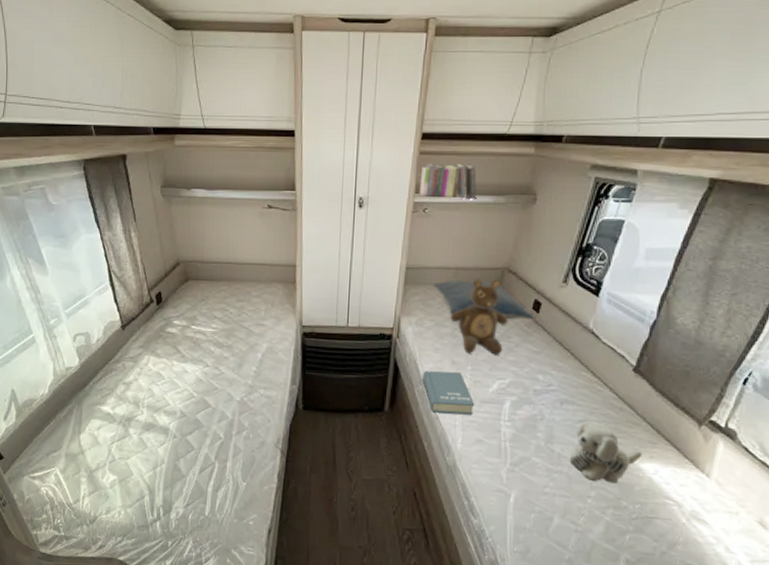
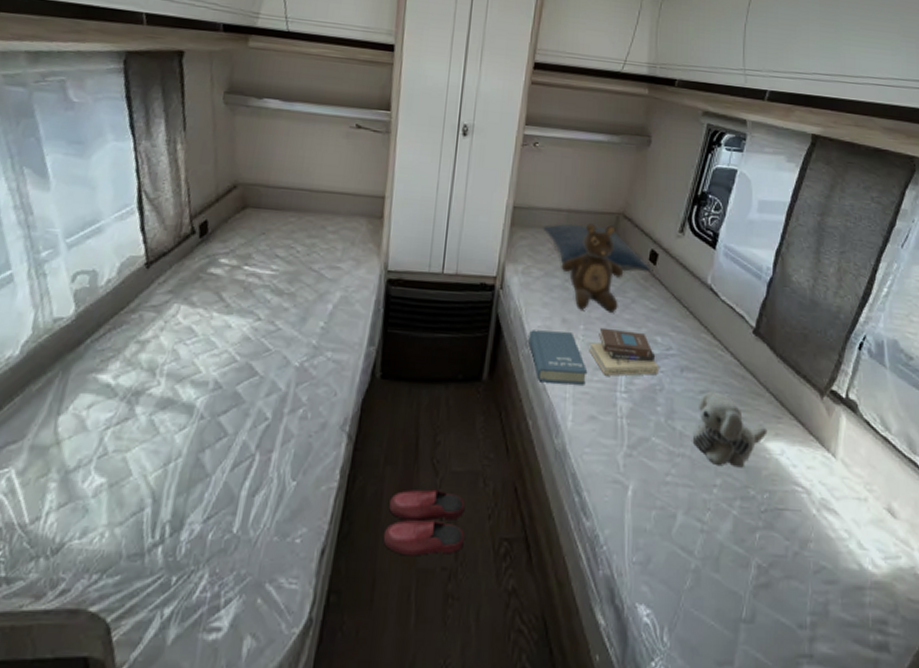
slippers: none [313,491,375,538] -> present [383,489,465,557]
books: present [419,163,477,199] -> none [530,95,590,136]
books: none [476,368,541,408] -> present [589,327,660,376]

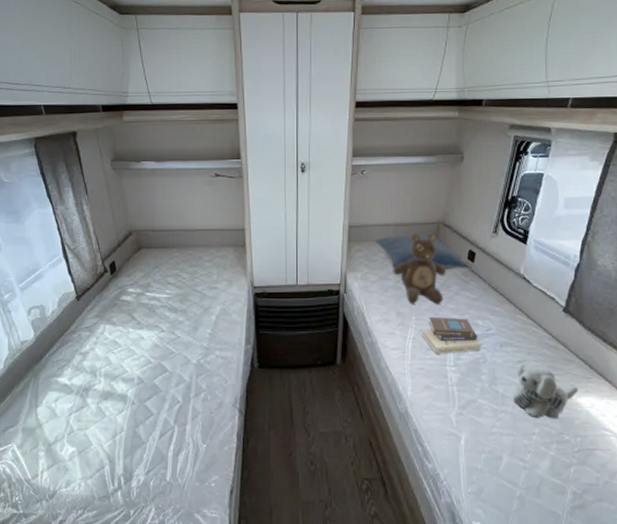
slippers: present [383,489,465,557] -> none [274,446,334,493]
book: present [529,330,588,385] -> none [371,323,422,363]

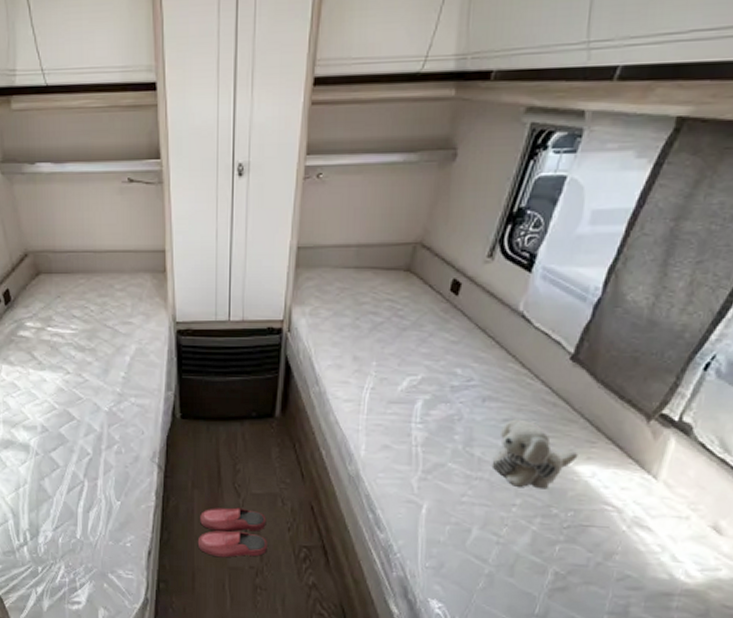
slippers: none [274,446,334,493] -> present [197,507,267,558]
pillow: present [375,236,469,270] -> none [330,260,452,305]
teddy bear: present [393,233,447,304] -> none [351,257,421,347]
books: present [421,317,482,354] -> none [382,363,459,408]

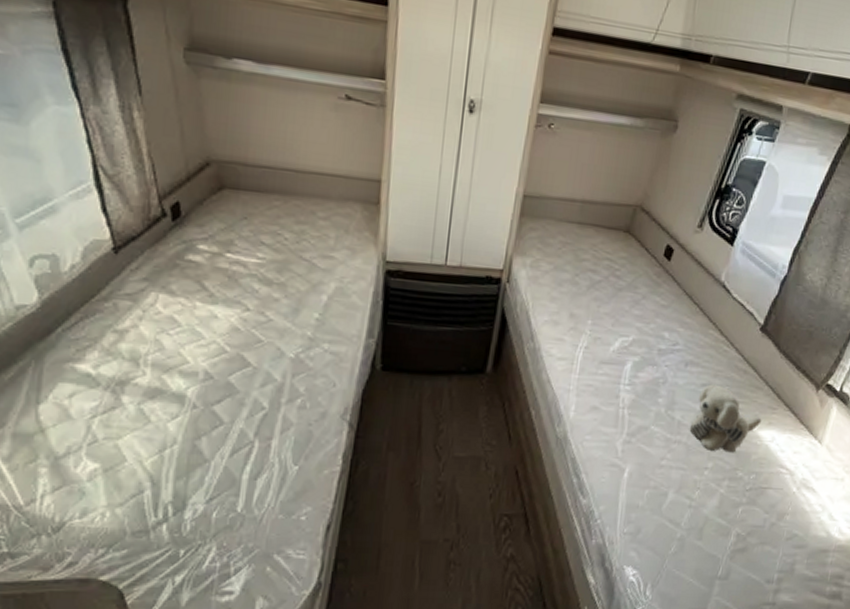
slippers: present [197,507,267,558] -> none [387,472,468,530]

